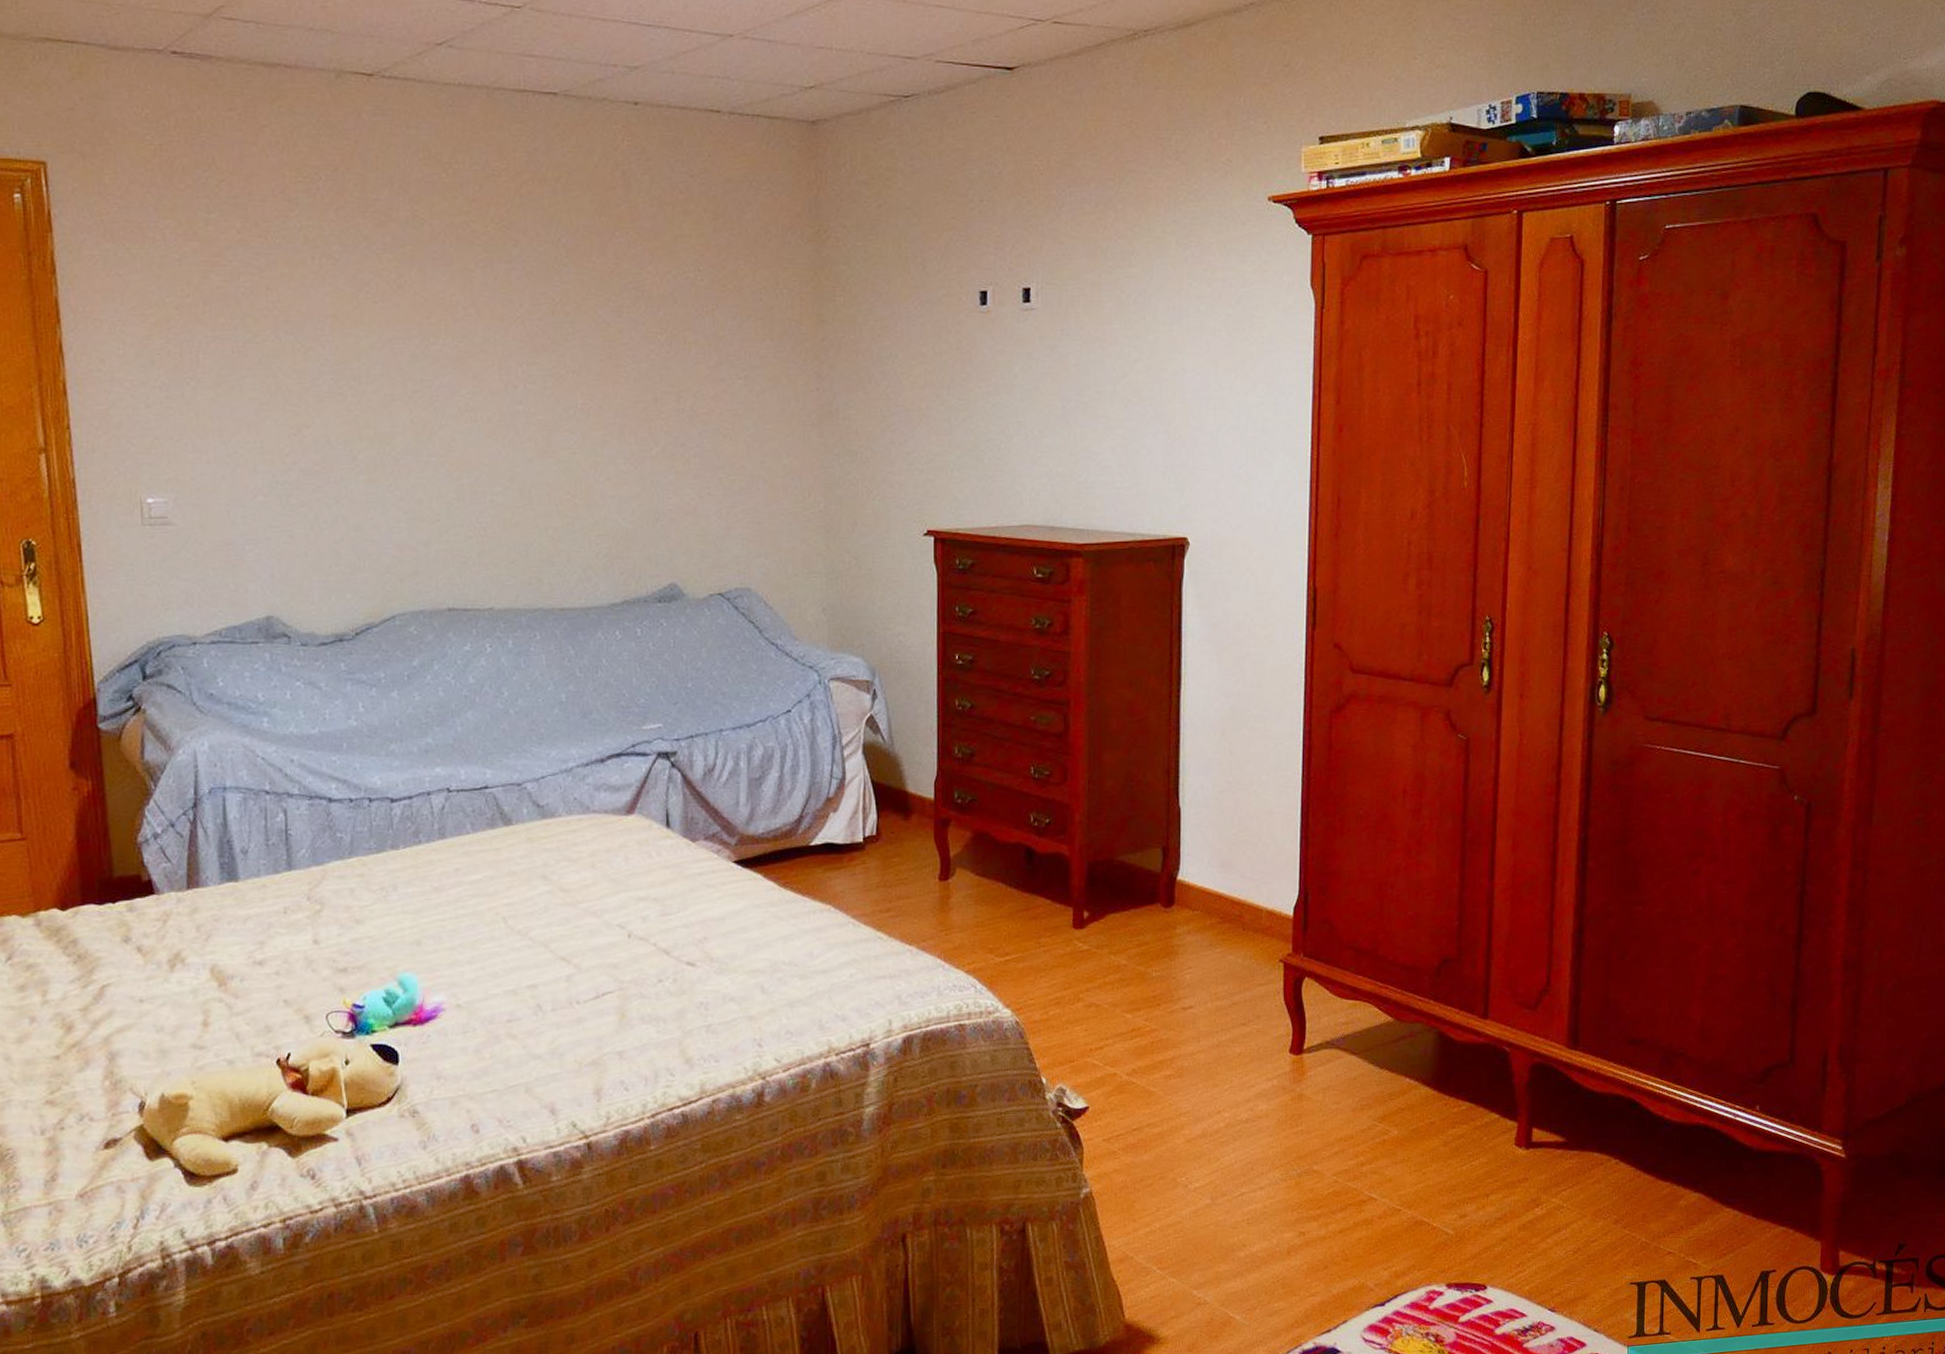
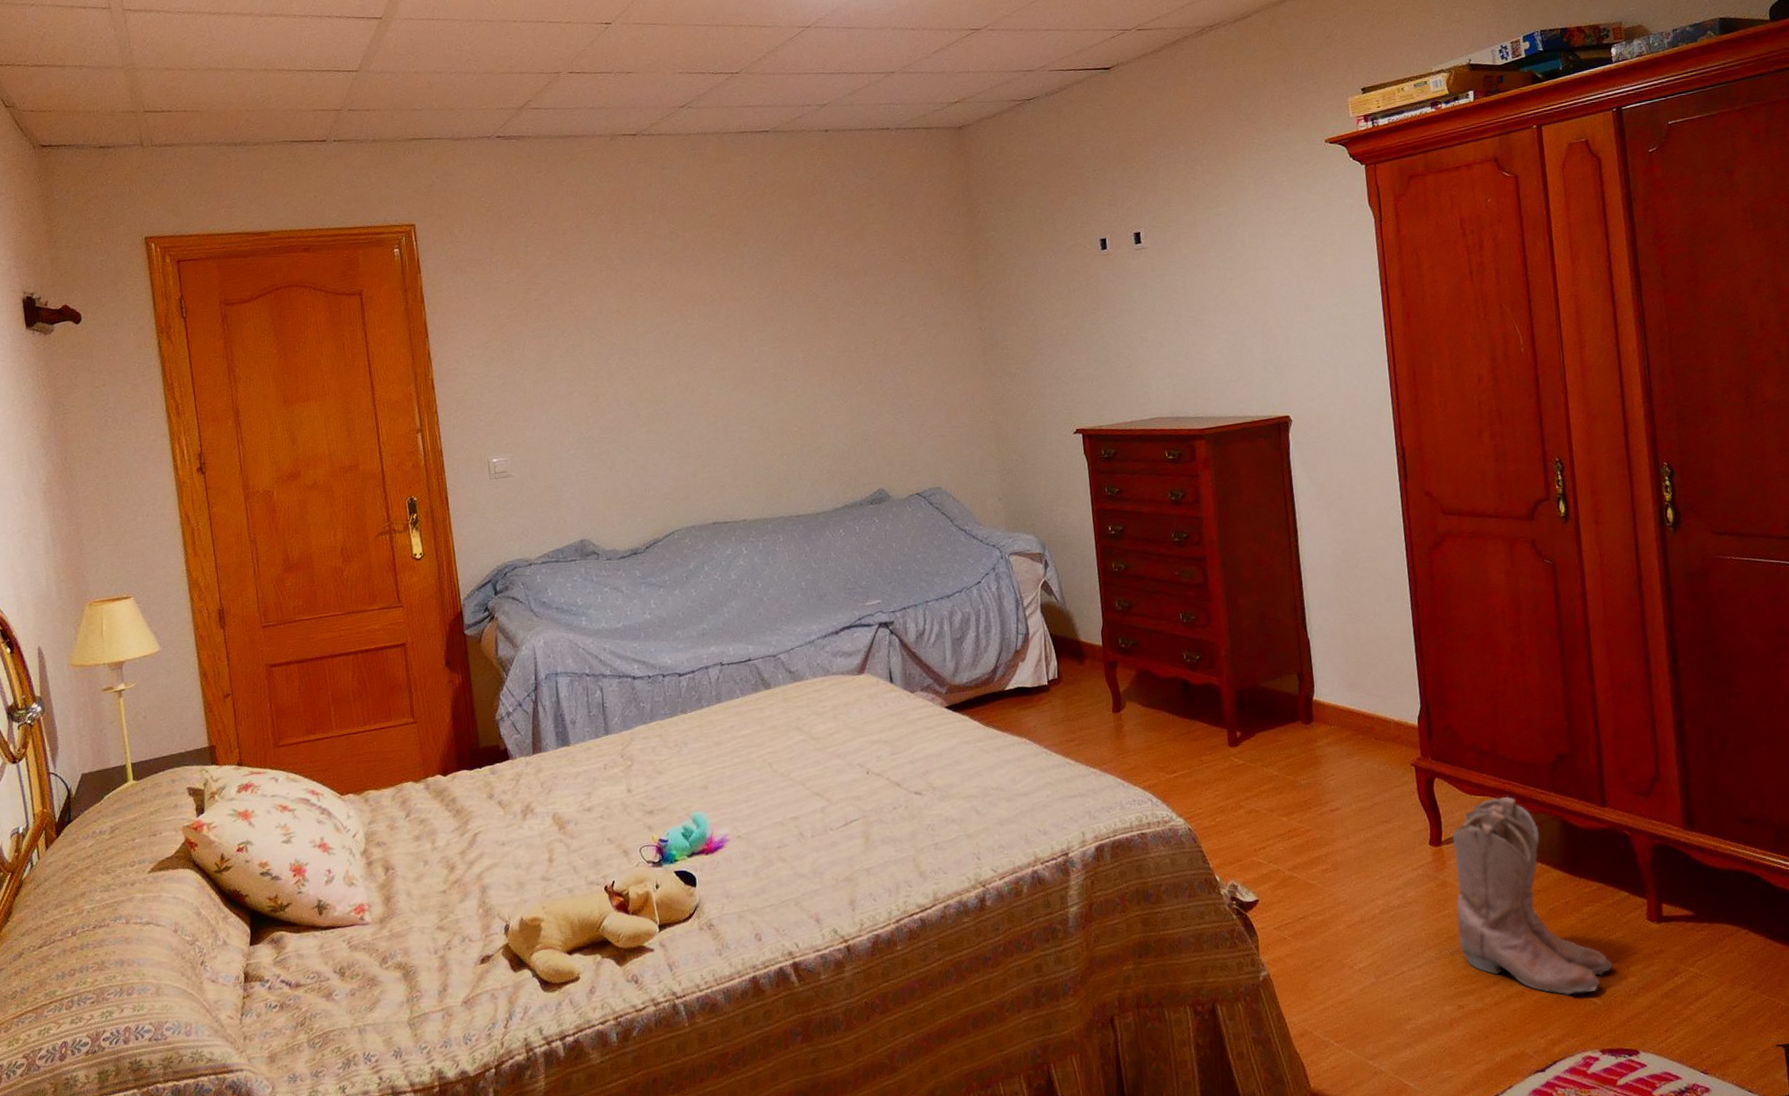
boots: none [1308,1002,1472,1224] -> present [1452,796,1613,995]

